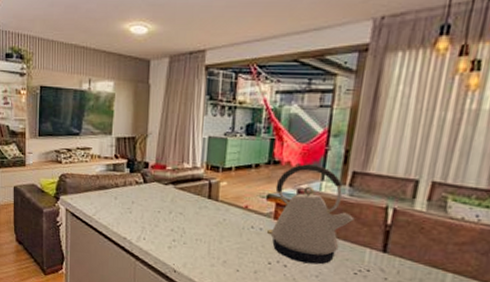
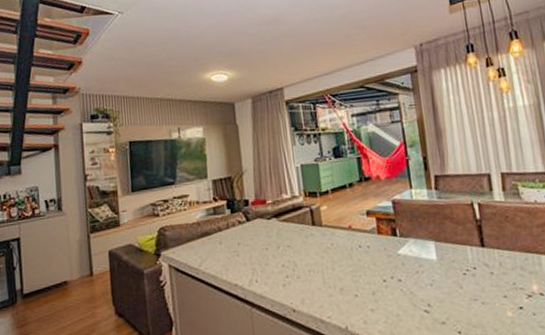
kettle: present [266,164,355,265] -> none [371,174,449,274]

